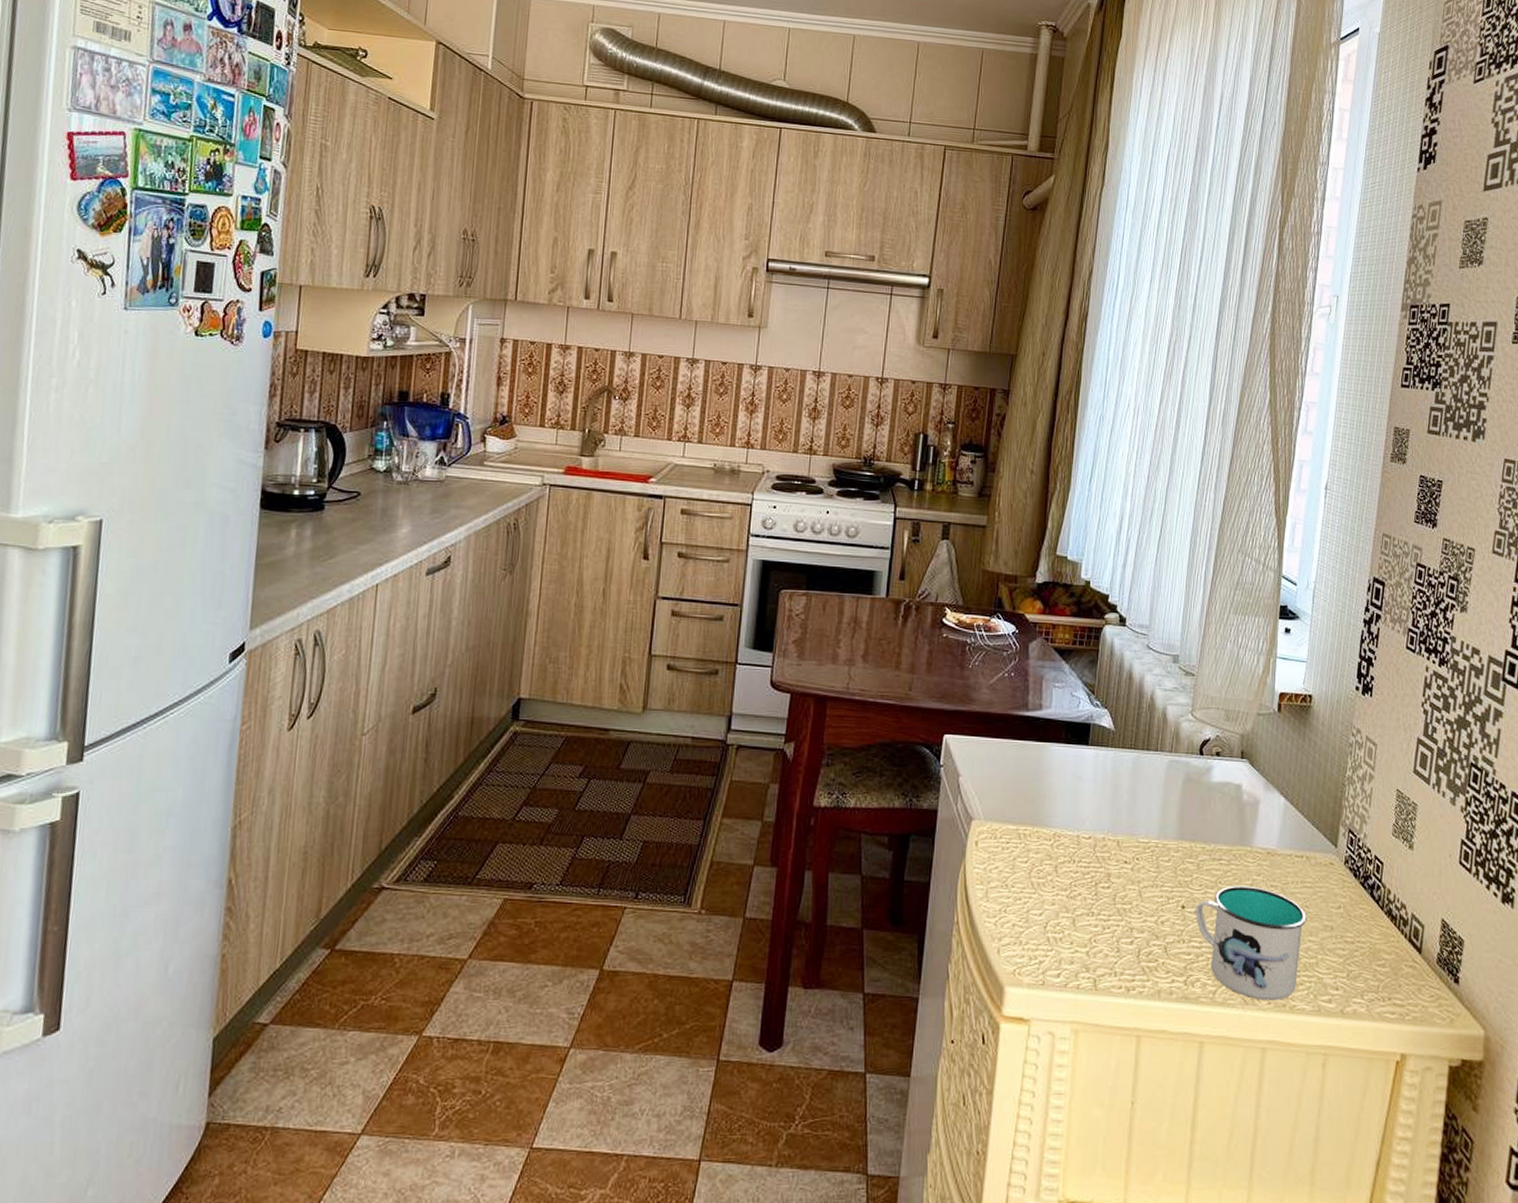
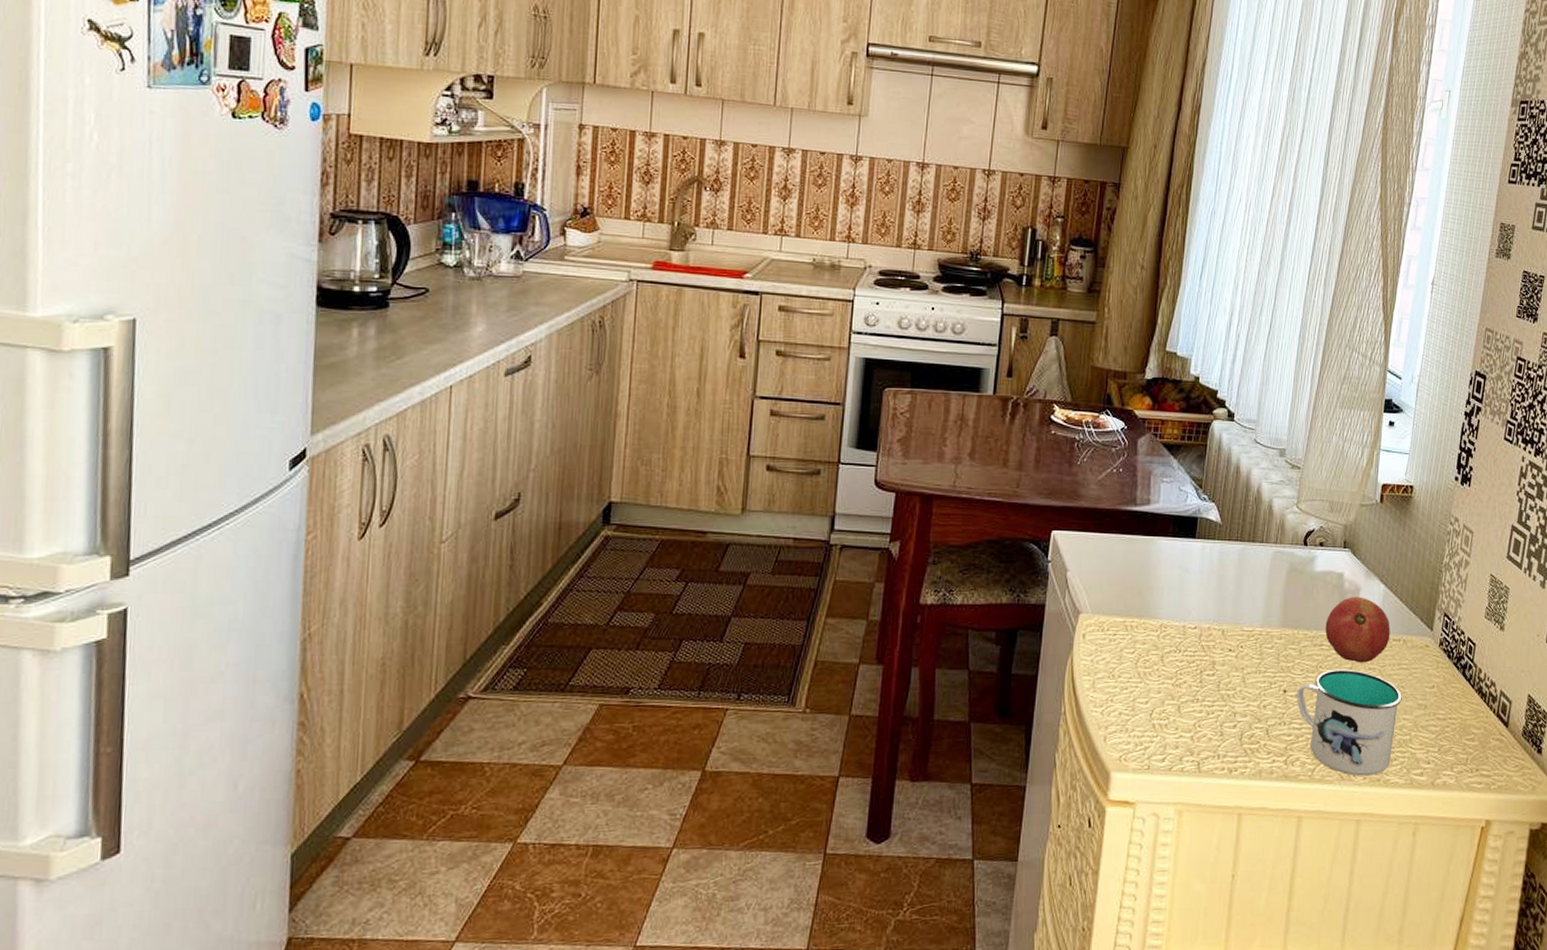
fruit: none [1224,809,1292,880] -> present [1325,597,1390,663]

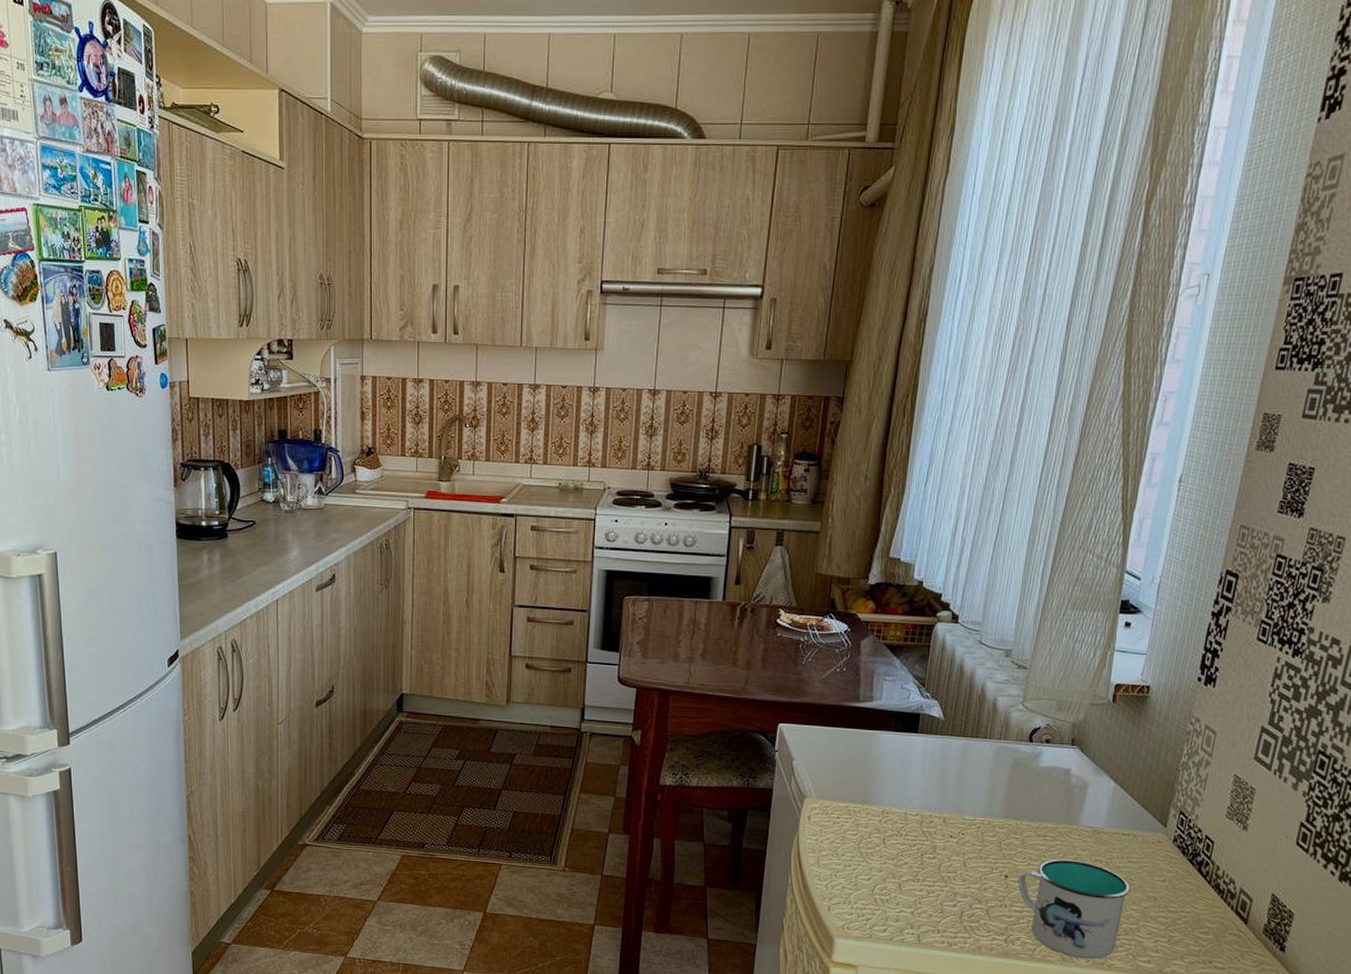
fruit: present [1325,597,1390,663] -> none [1049,792,1120,855]

